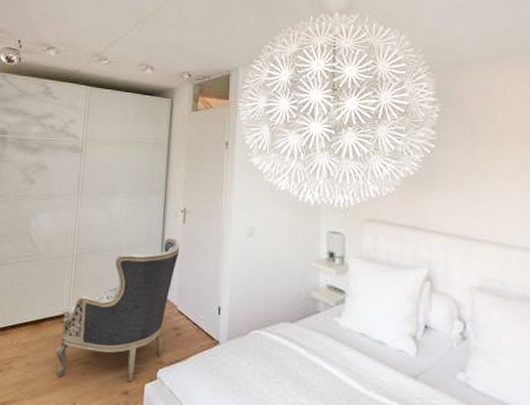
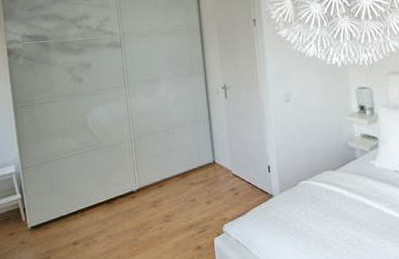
armchair: present [56,237,180,382] -> none [132,112,226,243]

